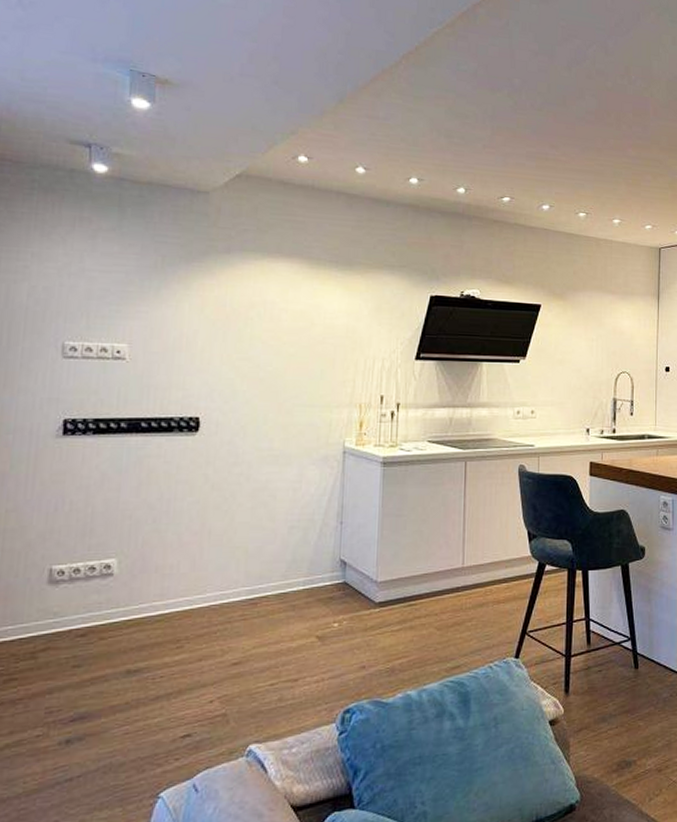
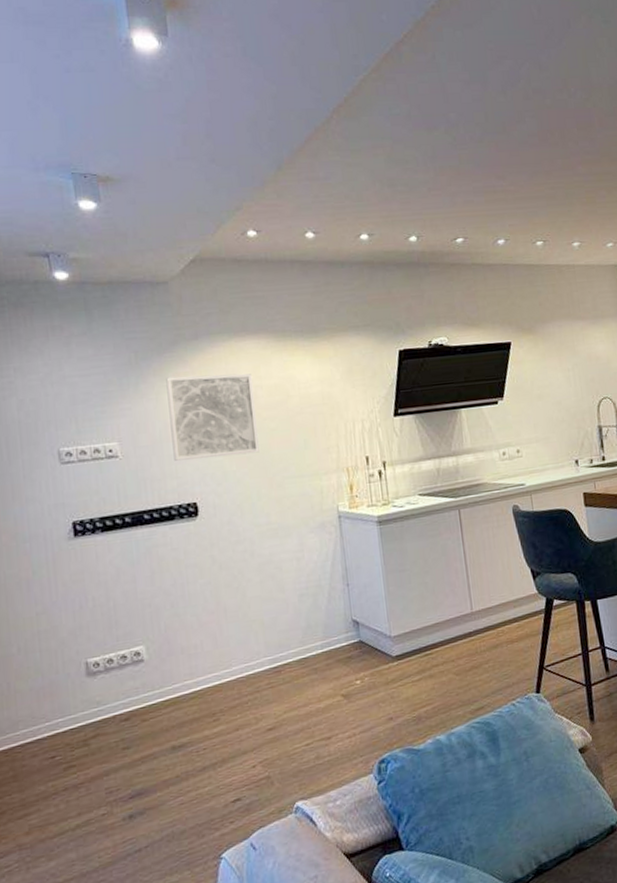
wall art: none [183,287,280,376] -> present [166,373,259,461]

